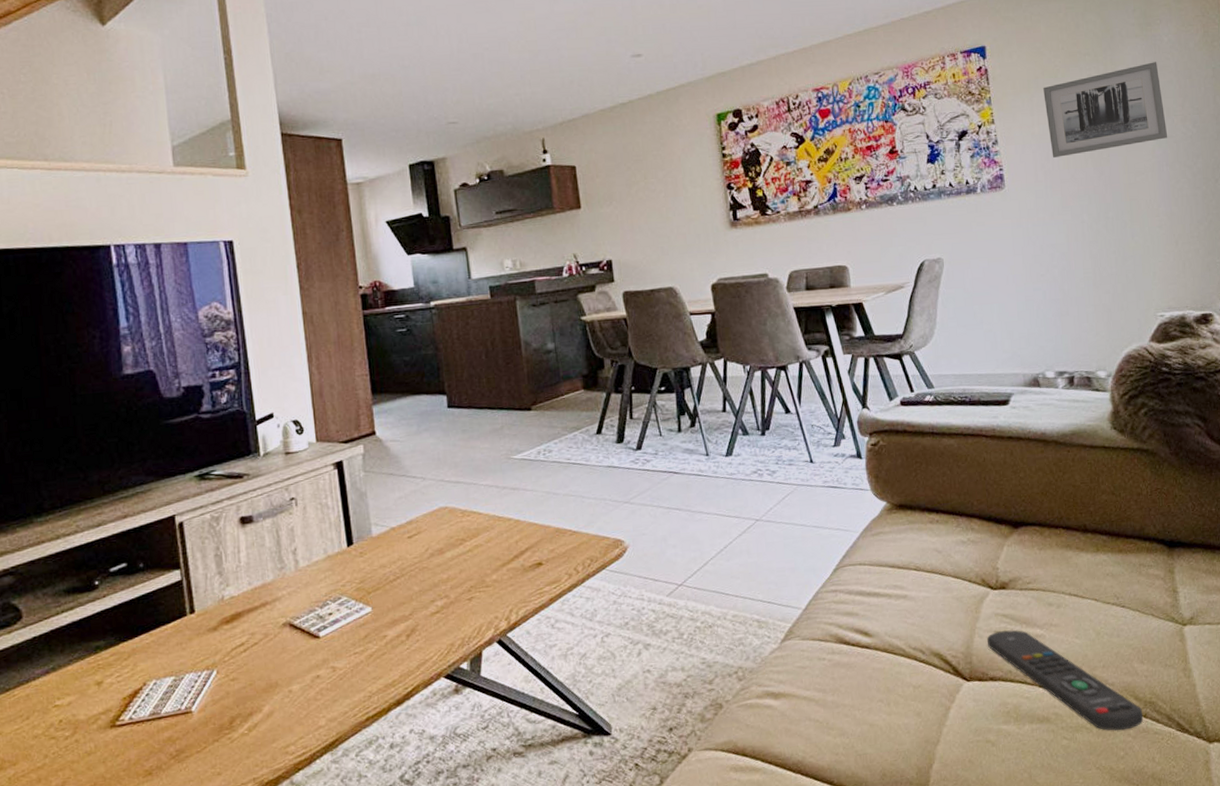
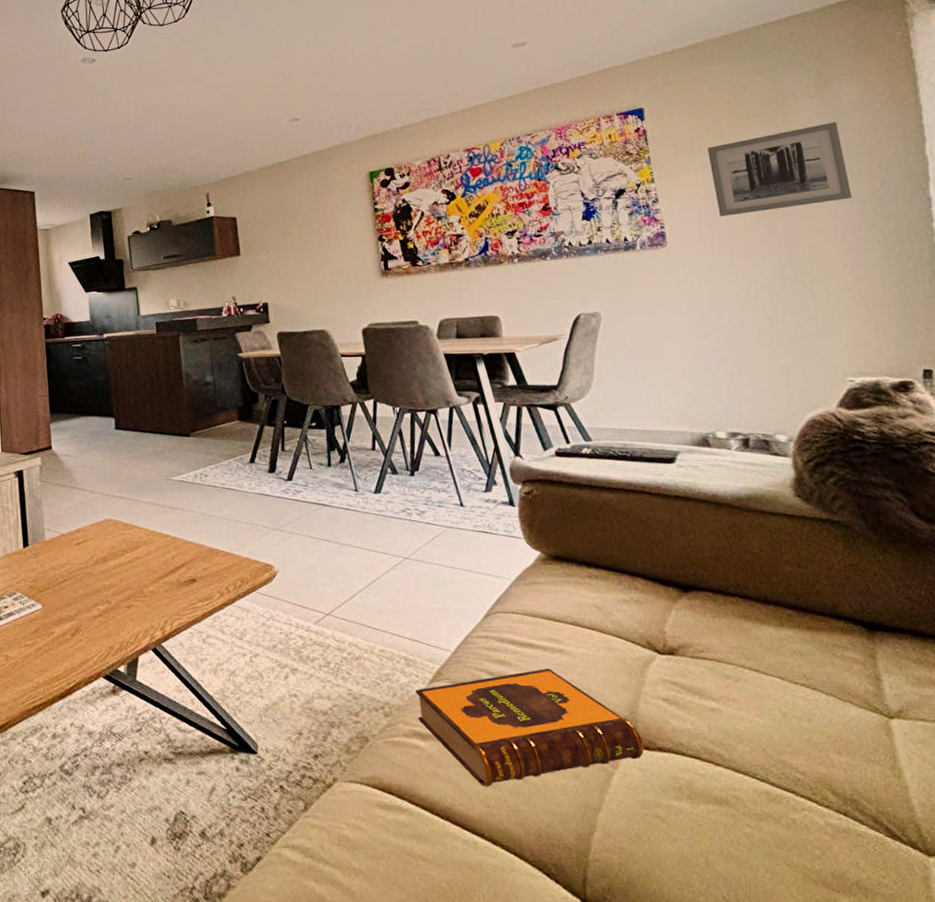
hardback book: none [767,615,978,736] -> present [415,668,644,786]
remote control: present [987,630,1144,731] -> none [654,699,844,827]

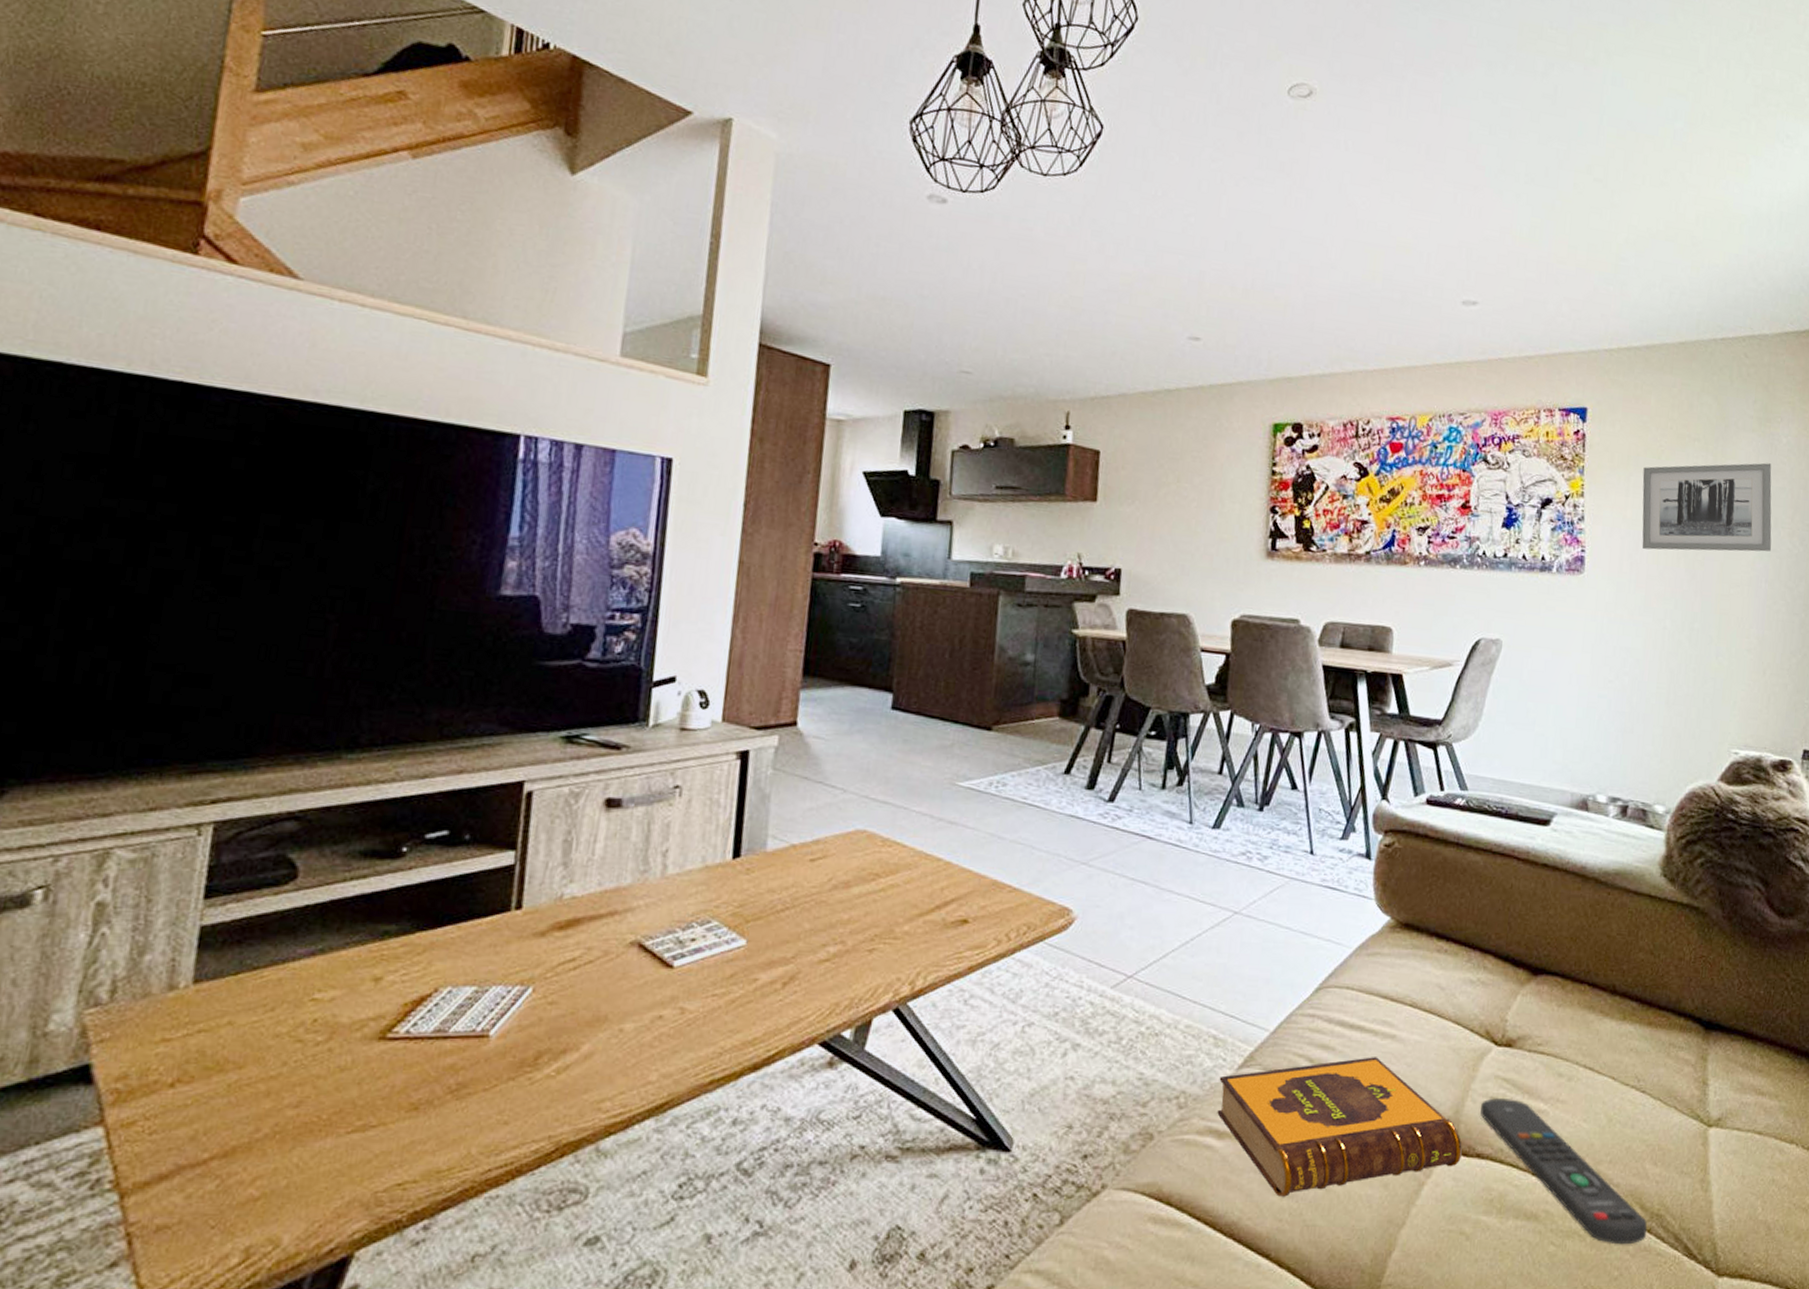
remote control: none [654,699,844,827] -> present [1480,1098,1647,1245]

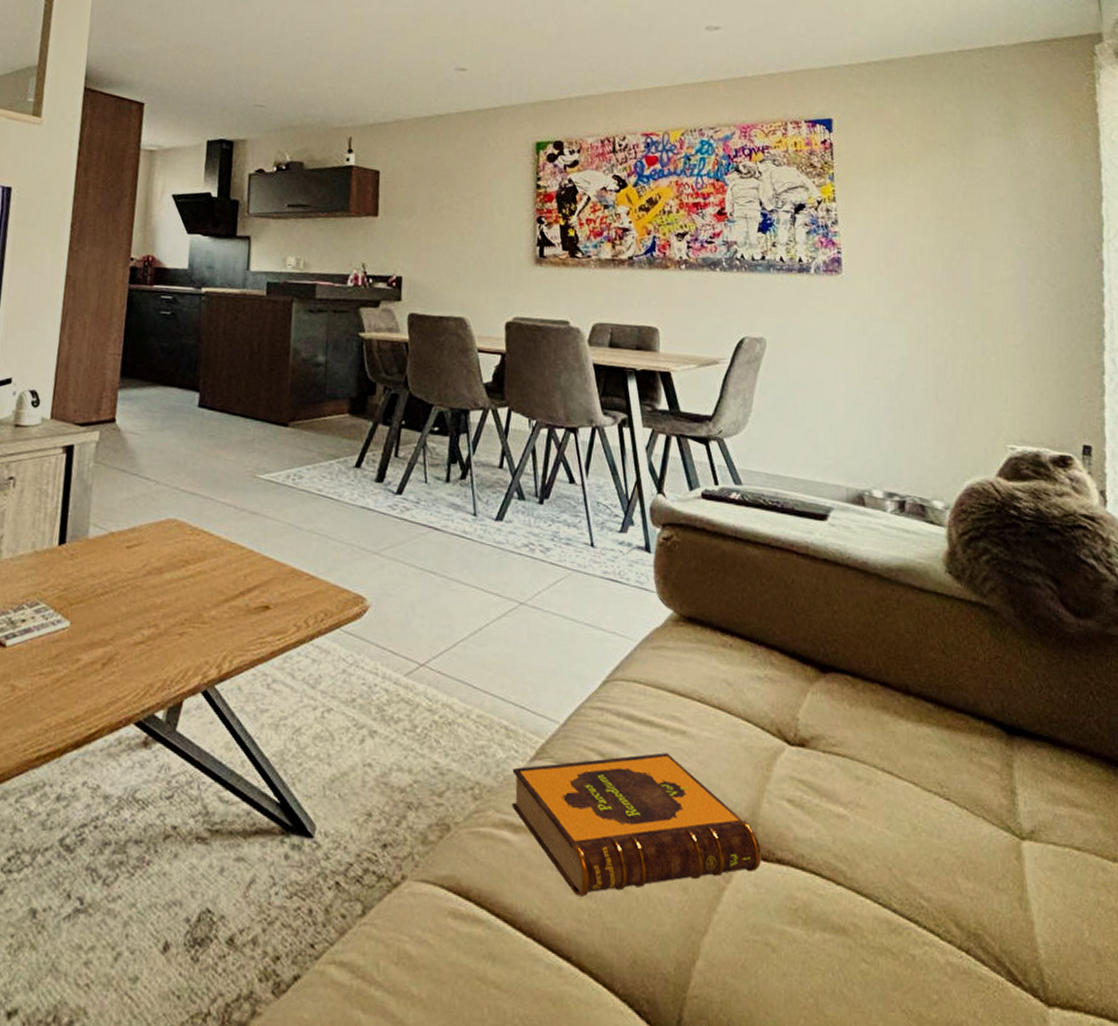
remote control: present [1480,1098,1647,1245] -> none [778,800,965,966]
wall art: present [1642,463,1772,552] -> none [892,165,1029,251]

